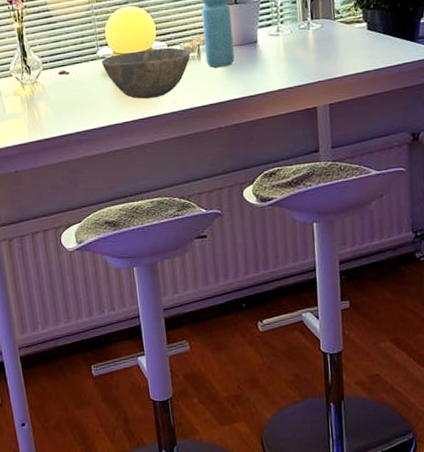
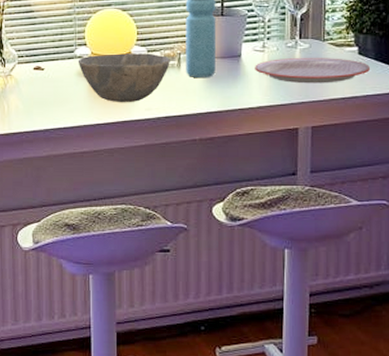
plate: none [271,35,379,64] -> present [255,57,370,84]

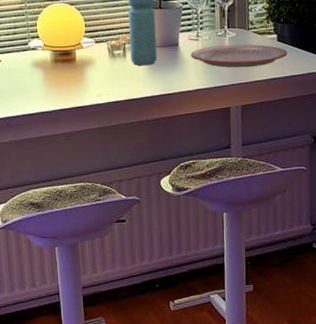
bowl: present [77,53,170,103] -> none [32,44,117,91]

